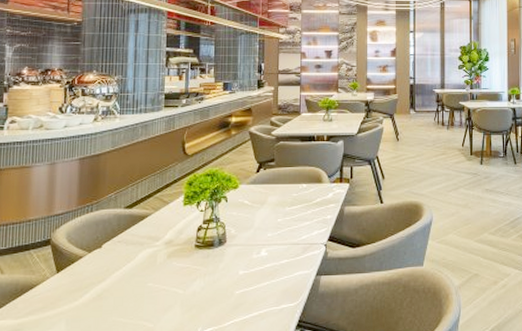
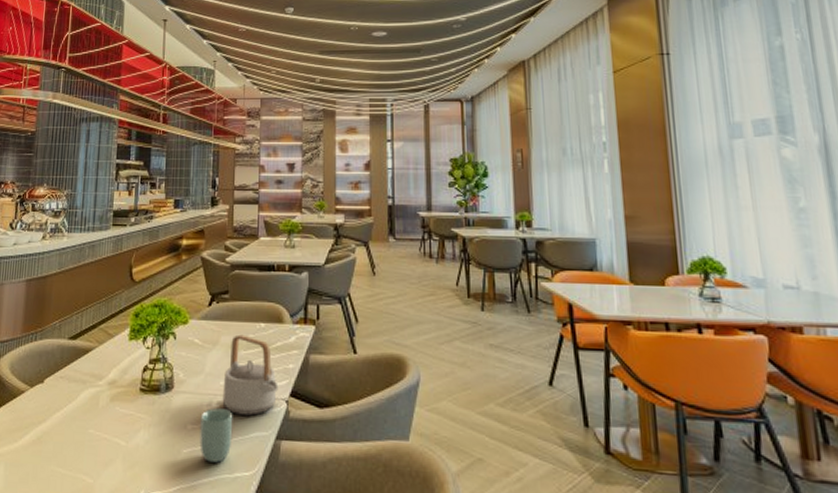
cup: none [250,255,280,299] -> present [199,408,233,463]
teapot: none [270,194,318,259] -> present [222,334,279,416]

